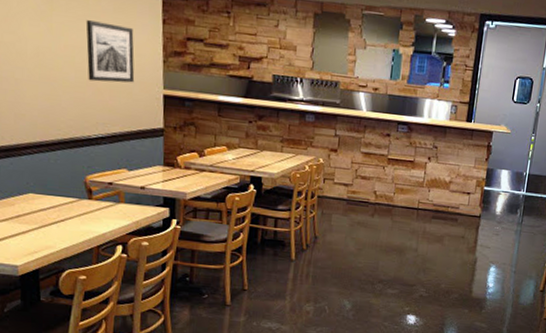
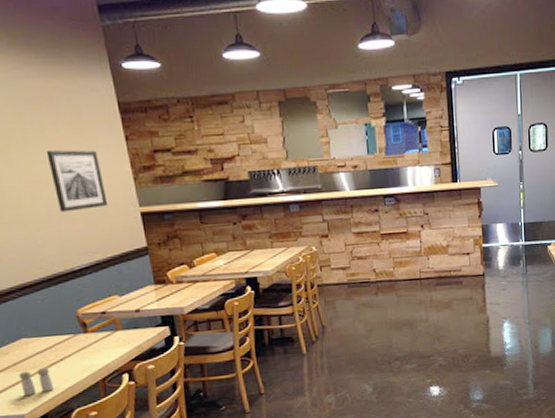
salt and pepper shaker: none [20,224,51,249] -> present [19,368,55,397]

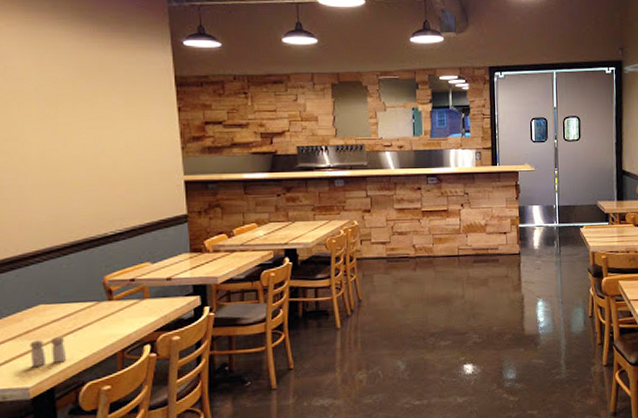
wall art: present [46,150,108,213] -> none [95,118,152,177]

